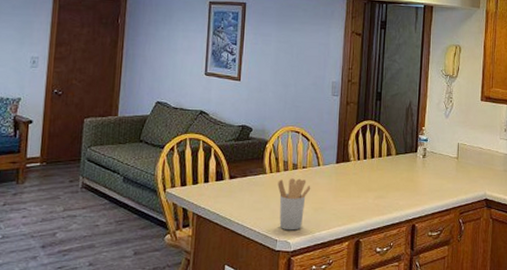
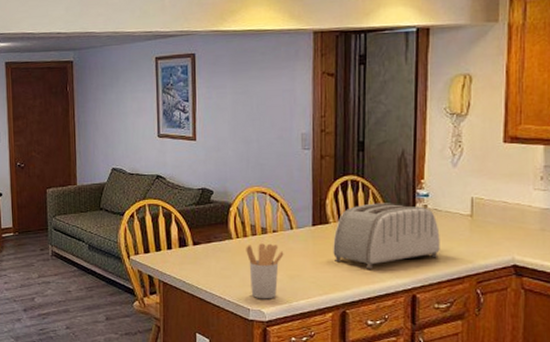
toaster: none [352,145,435,202] -> present [333,203,440,269]

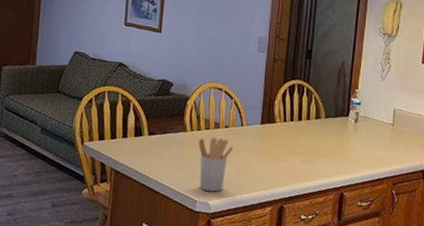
toaster: present [333,203,440,269] -> none [277,107,367,168]

